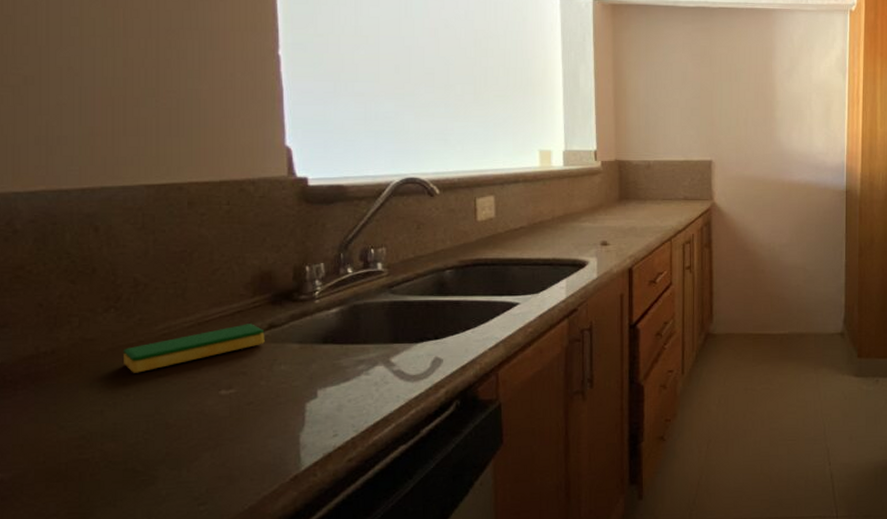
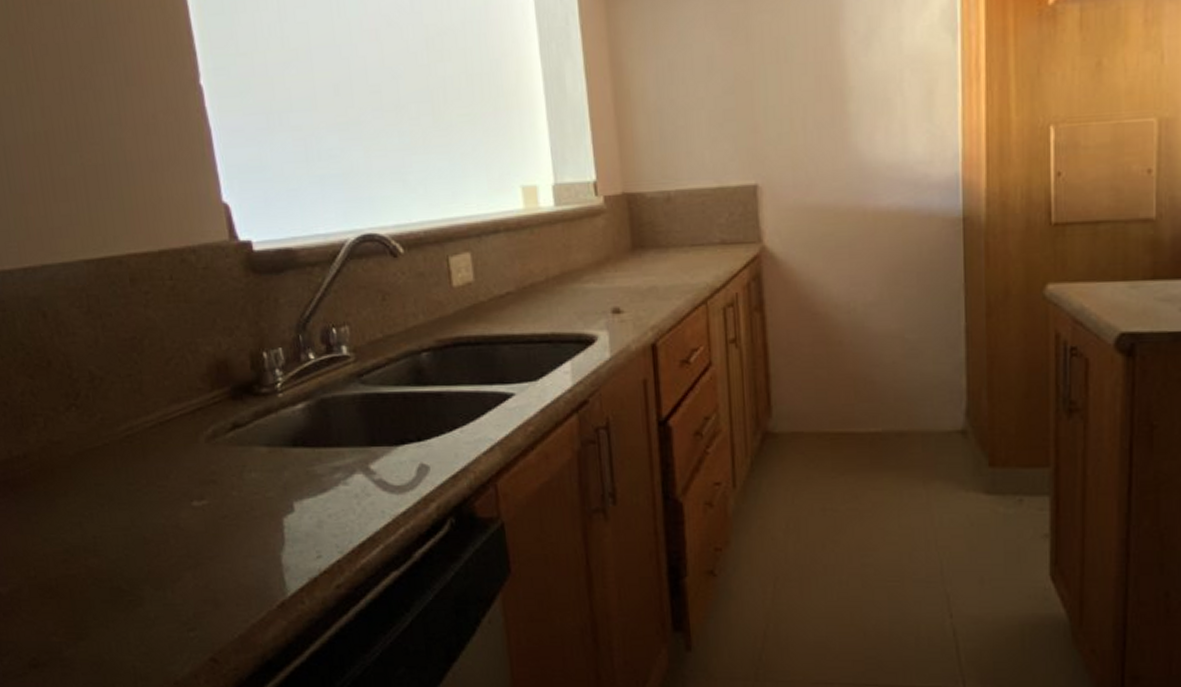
dish sponge: present [122,324,265,373] -> none [90,423,231,480]

